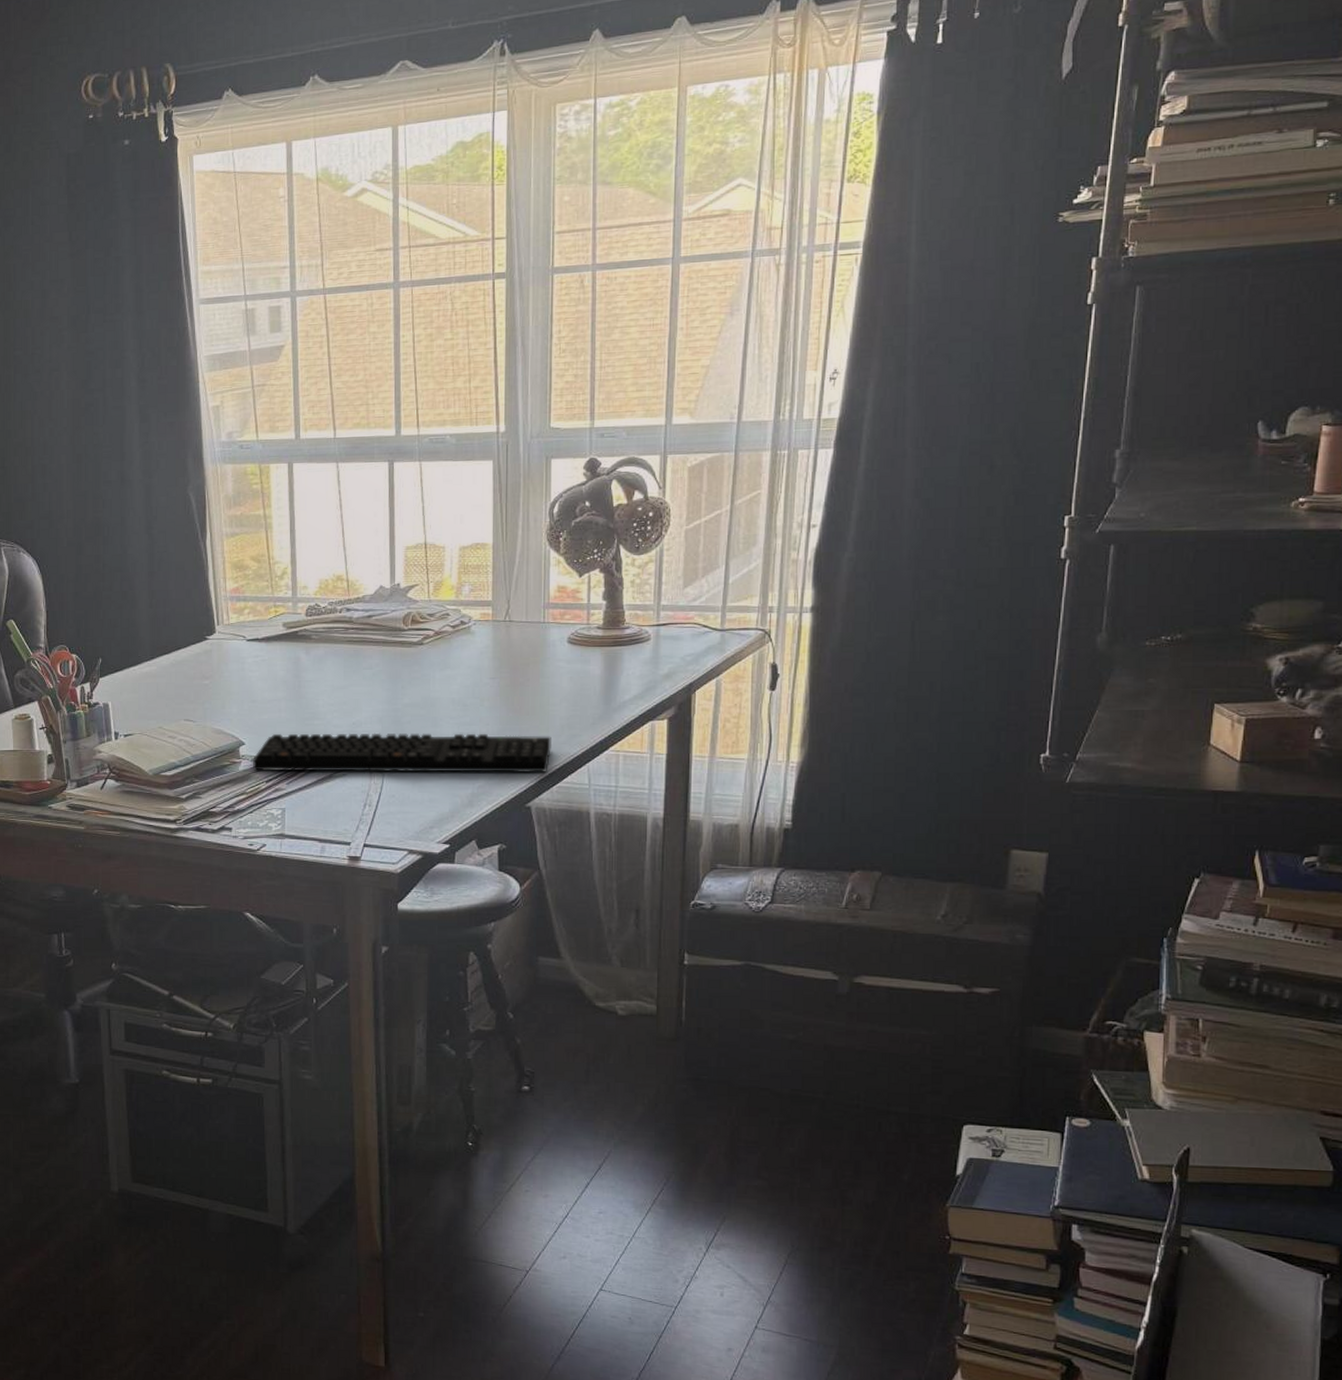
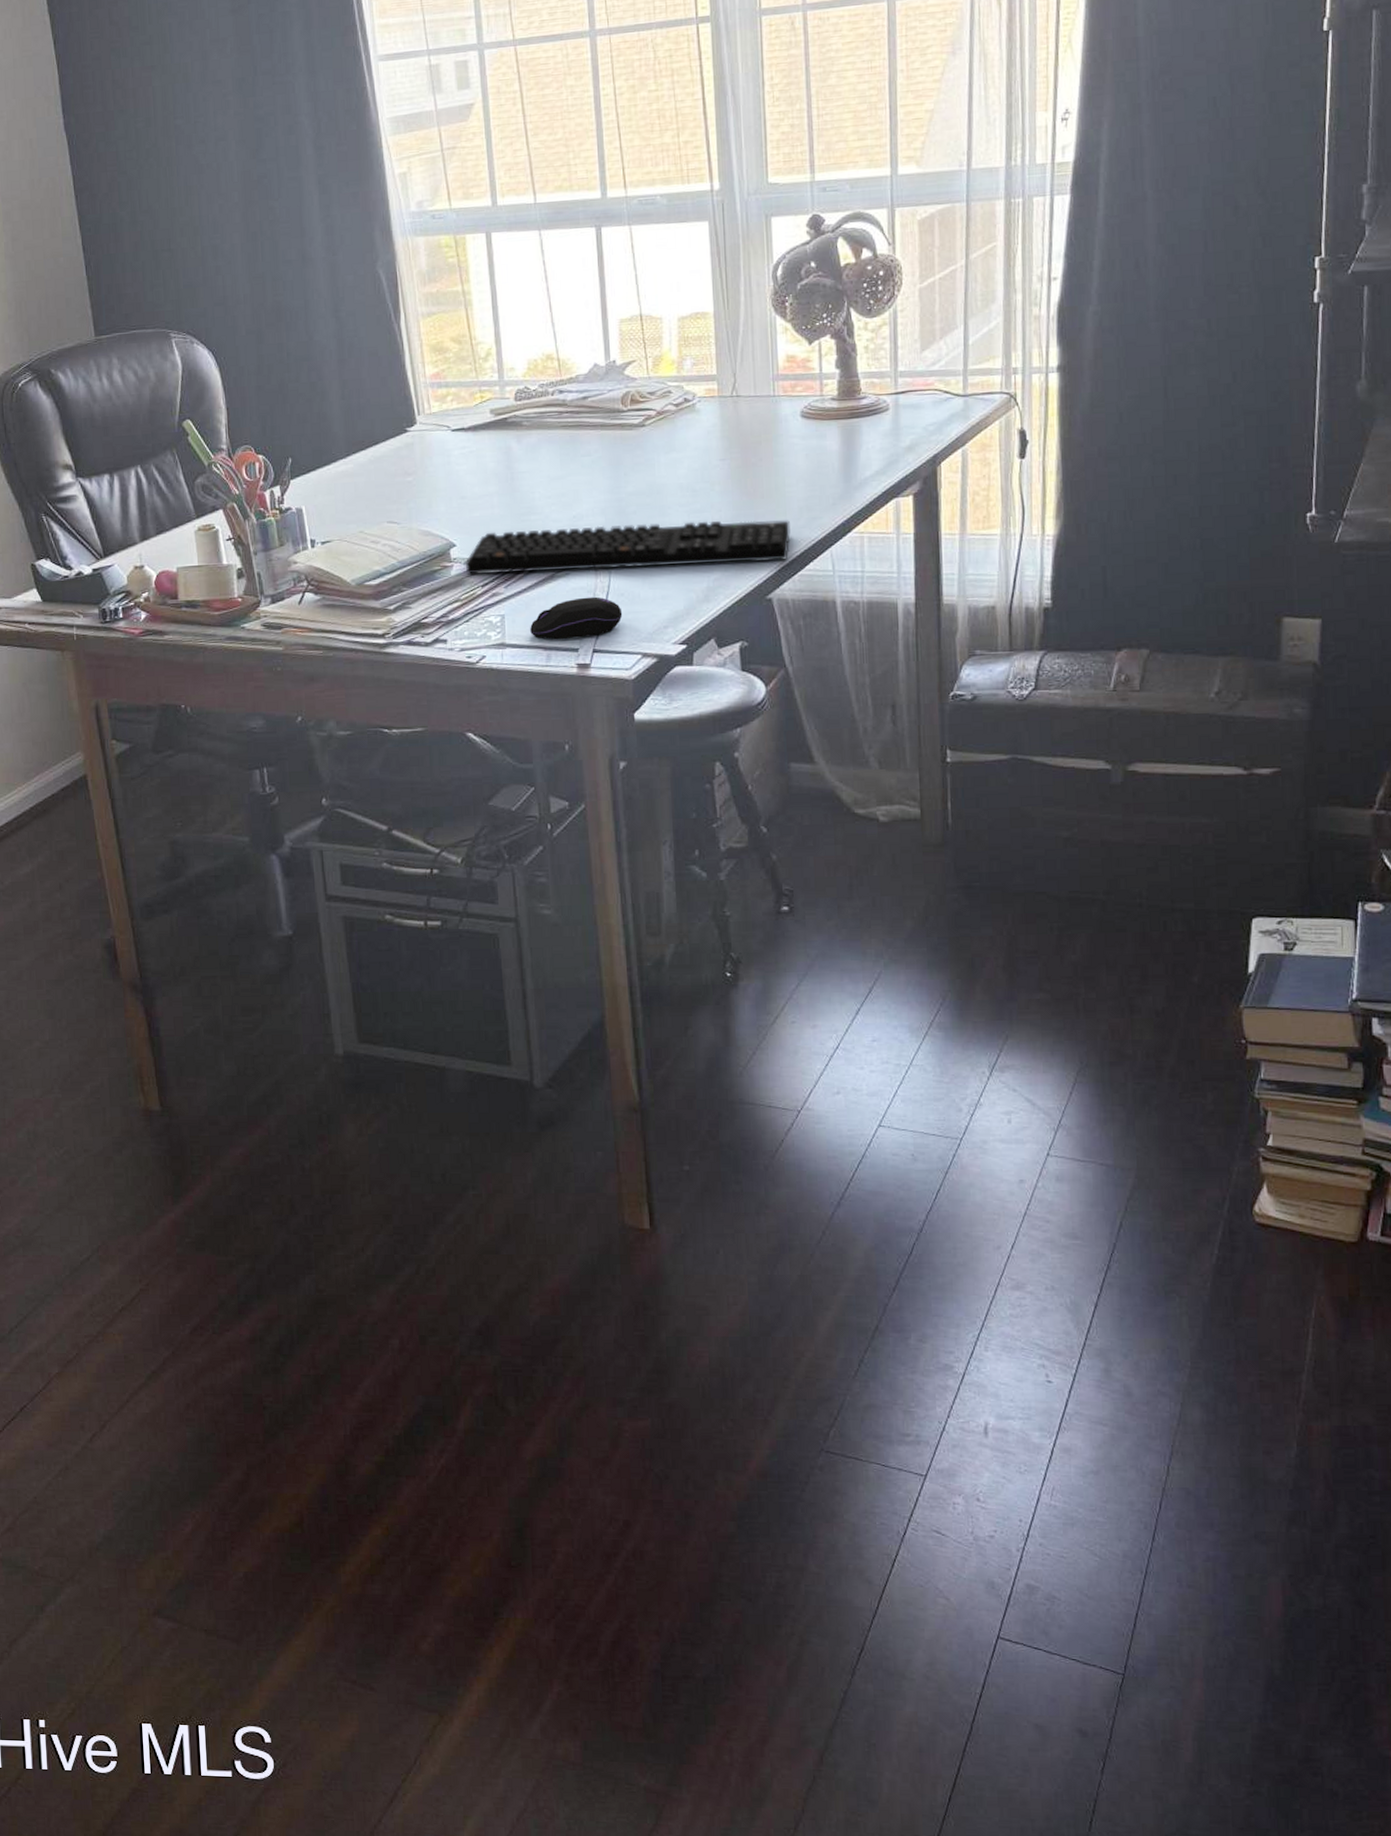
computer mouse: none [308,796,393,834] -> present [530,596,623,640]

